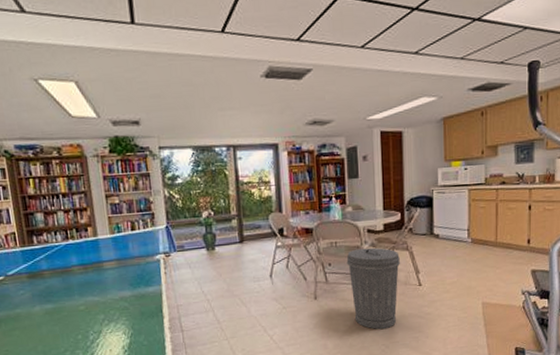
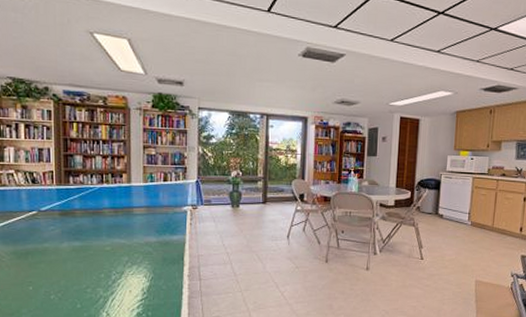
trash can: present [346,247,401,329] -> none [358,220,407,295]

